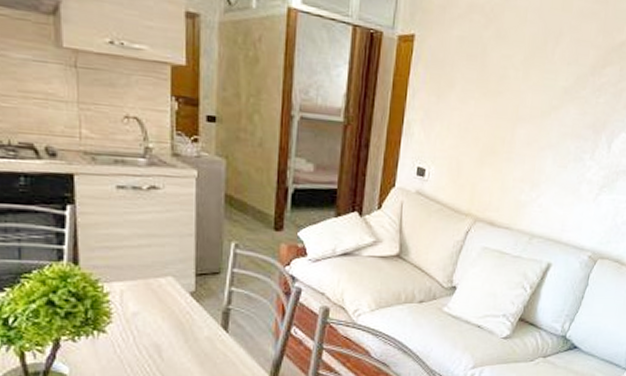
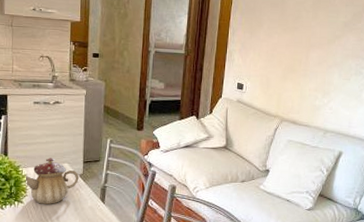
teapot: none [106,268,190,334] -> present [24,158,79,204]

